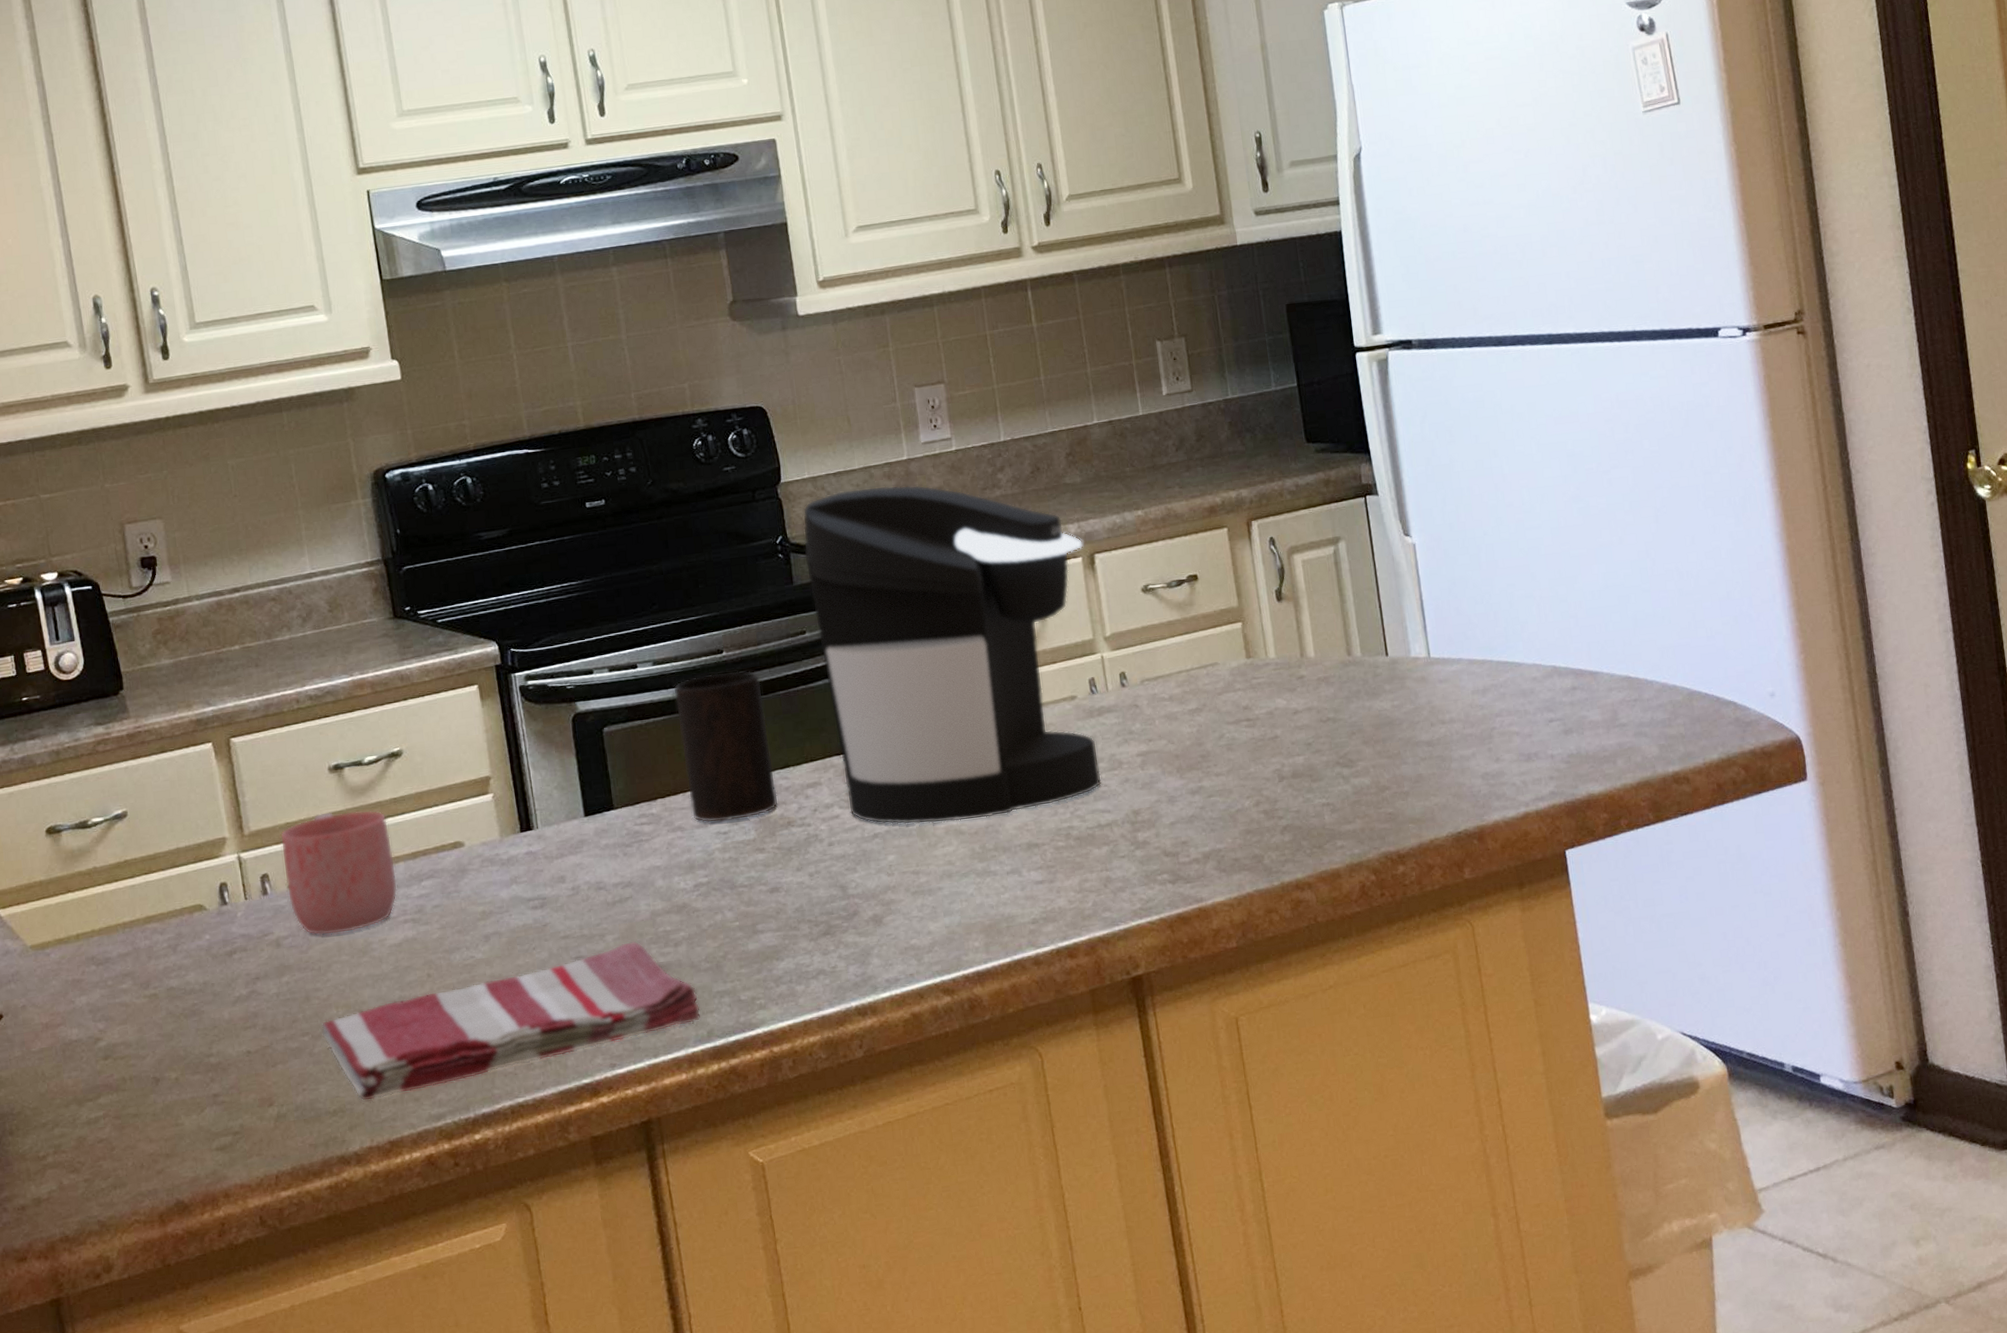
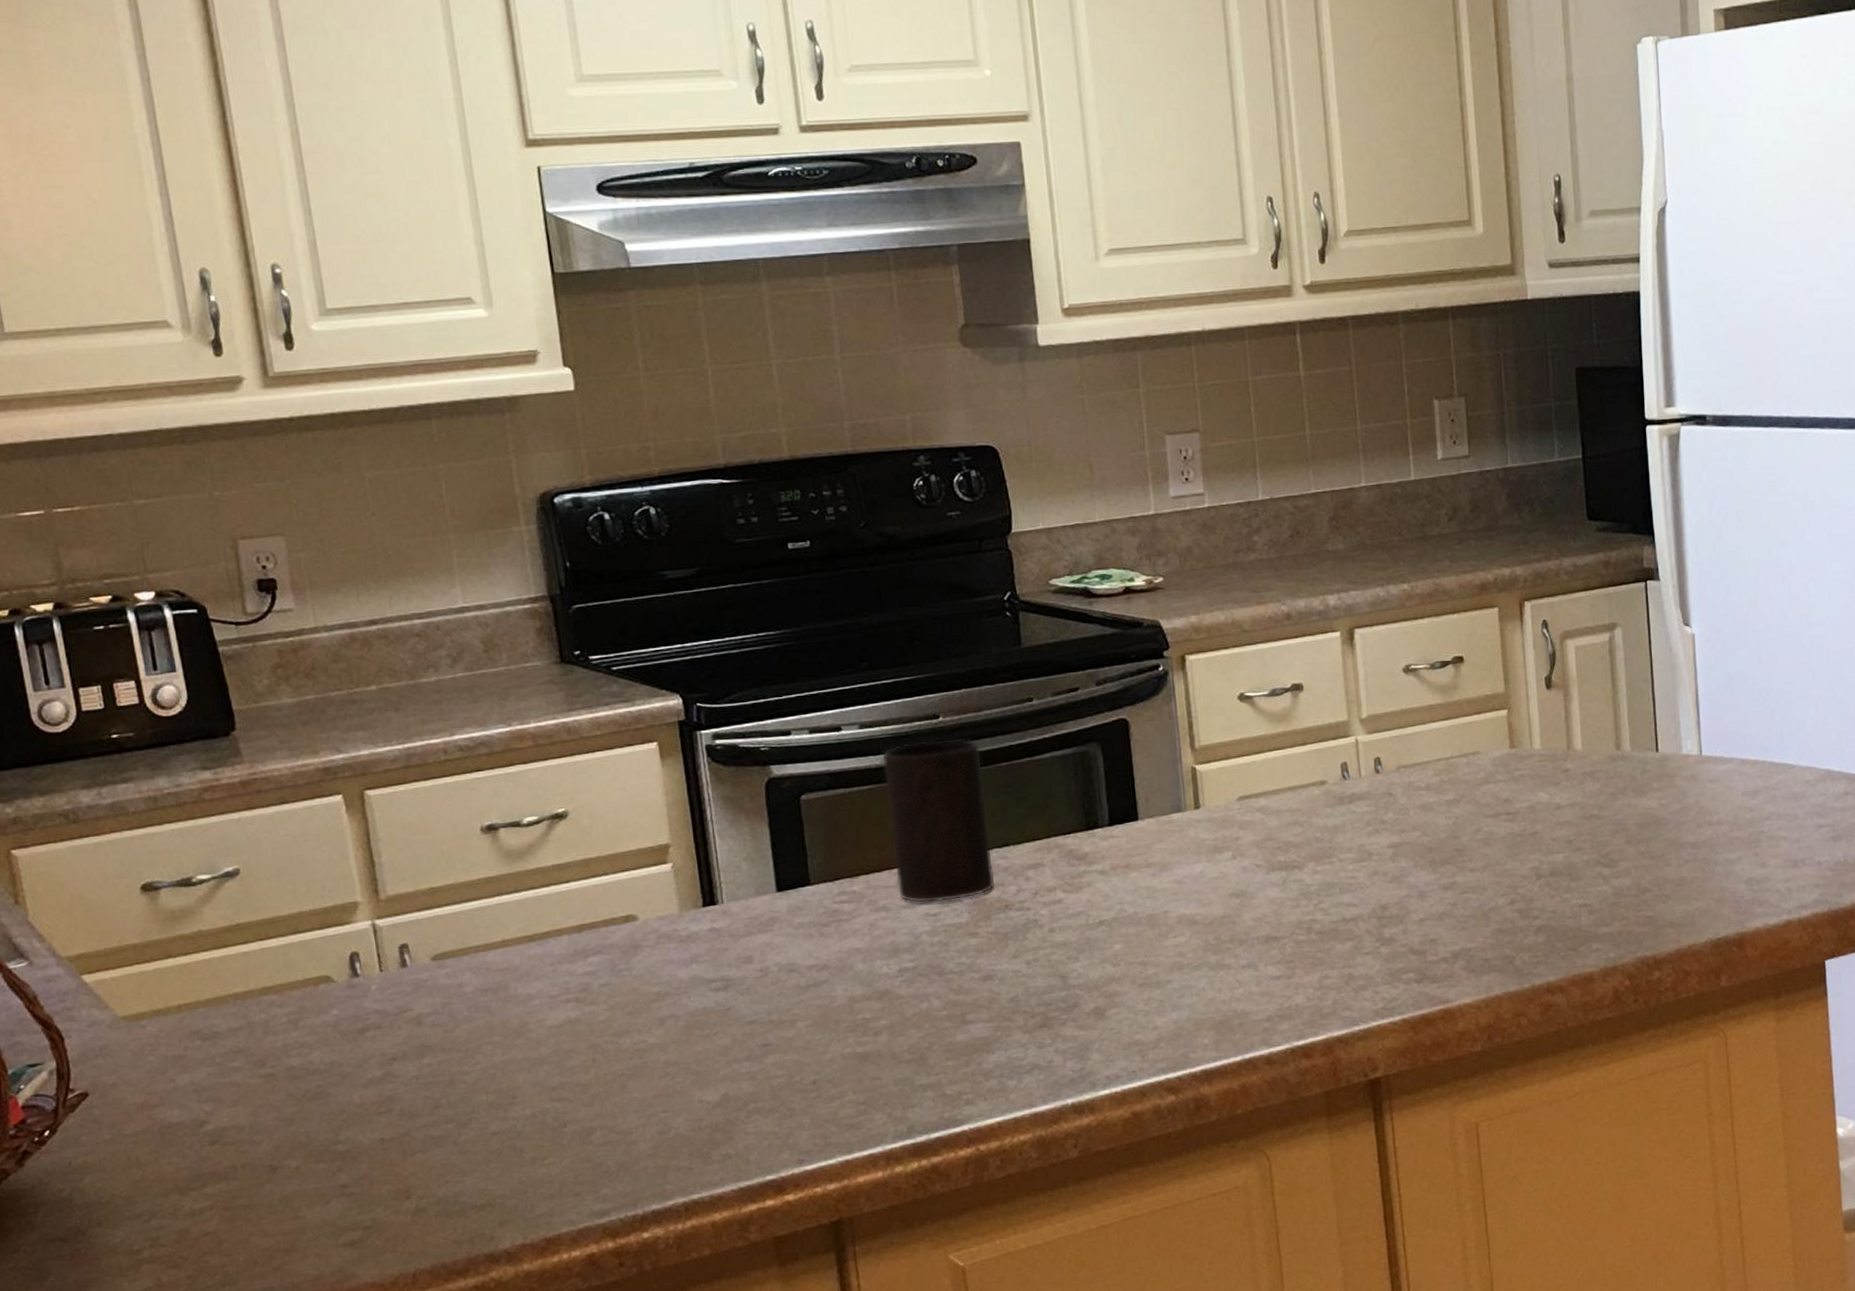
mug: present [280,810,398,936] -> none [422,876,560,1014]
dish towel: present [321,940,701,1102] -> none [467,1028,901,1196]
coffee maker: present [803,485,1102,825] -> none [1034,542,1349,912]

